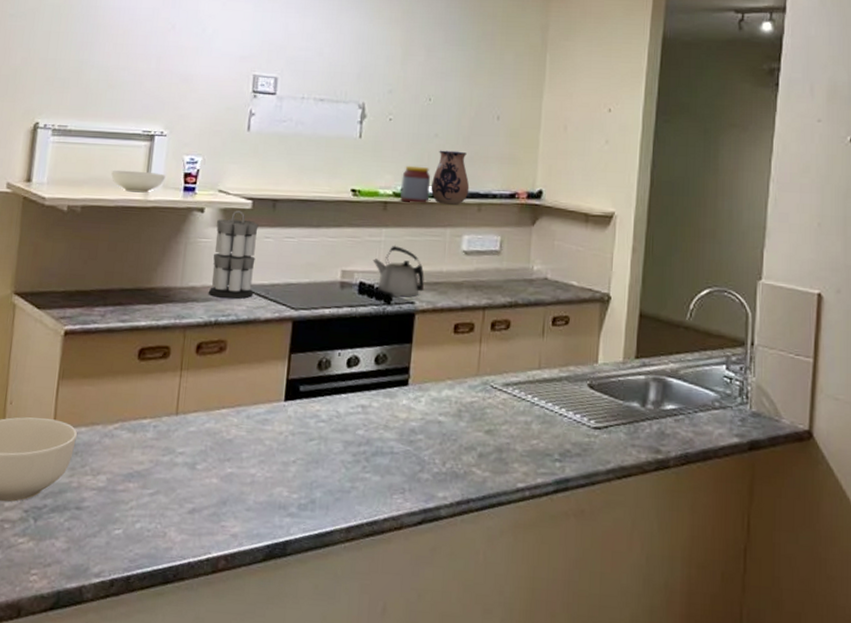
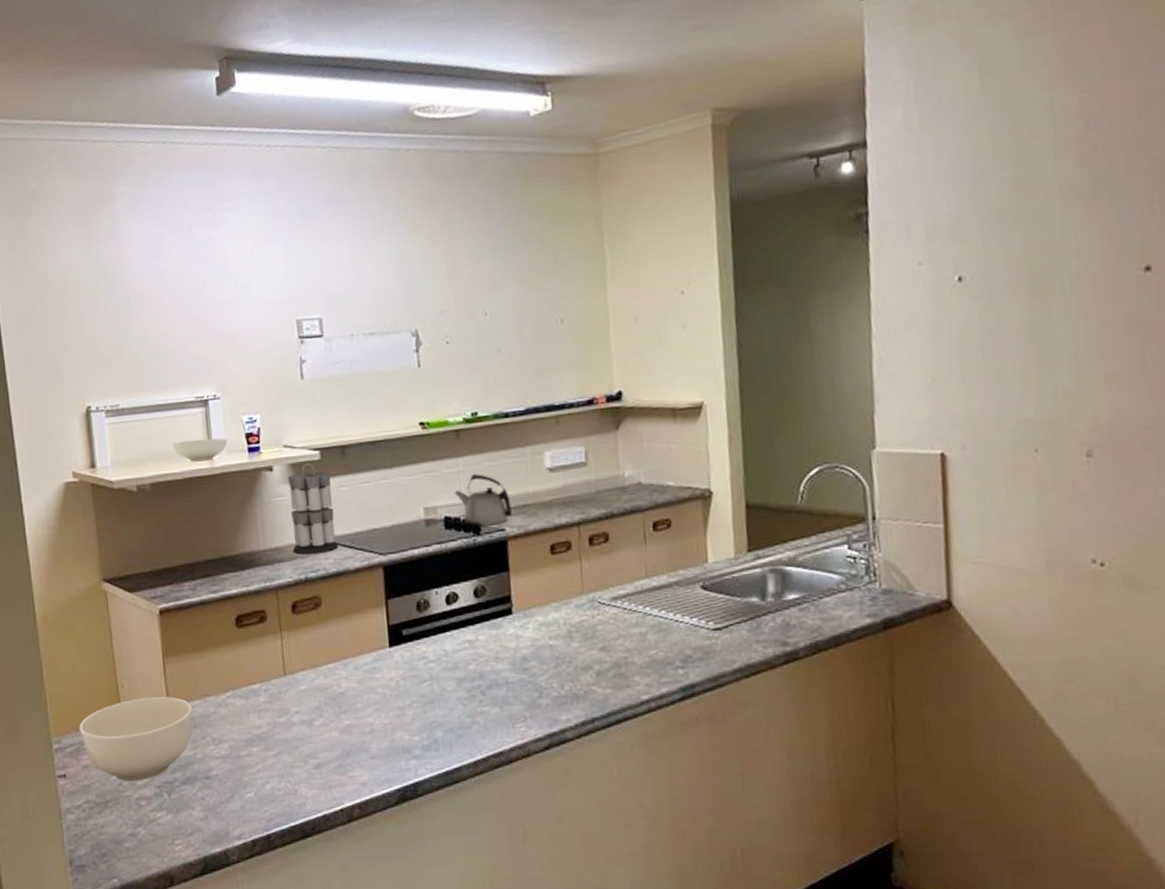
jar: present [400,165,431,204] -> none [470,386,502,427]
ceramic pitcher: present [431,150,470,206] -> none [502,364,544,423]

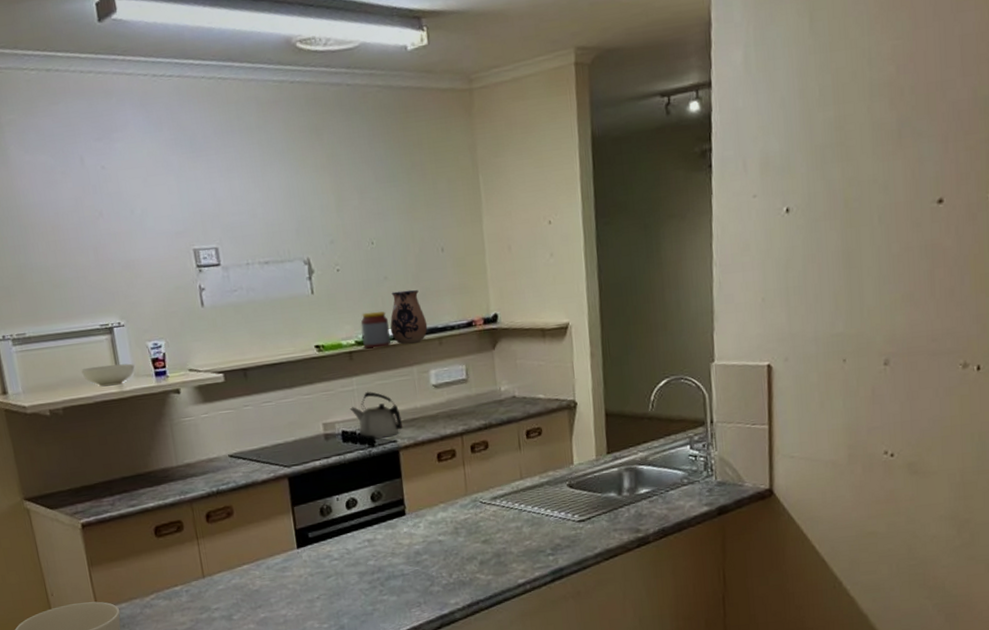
spice rack: present [288,463,339,554] -> none [195,385,246,469]
jar: none [470,386,502,427] -> present [360,311,391,349]
ceramic pitcher: none [502,364,544,423] -> present [390,290,428,345]

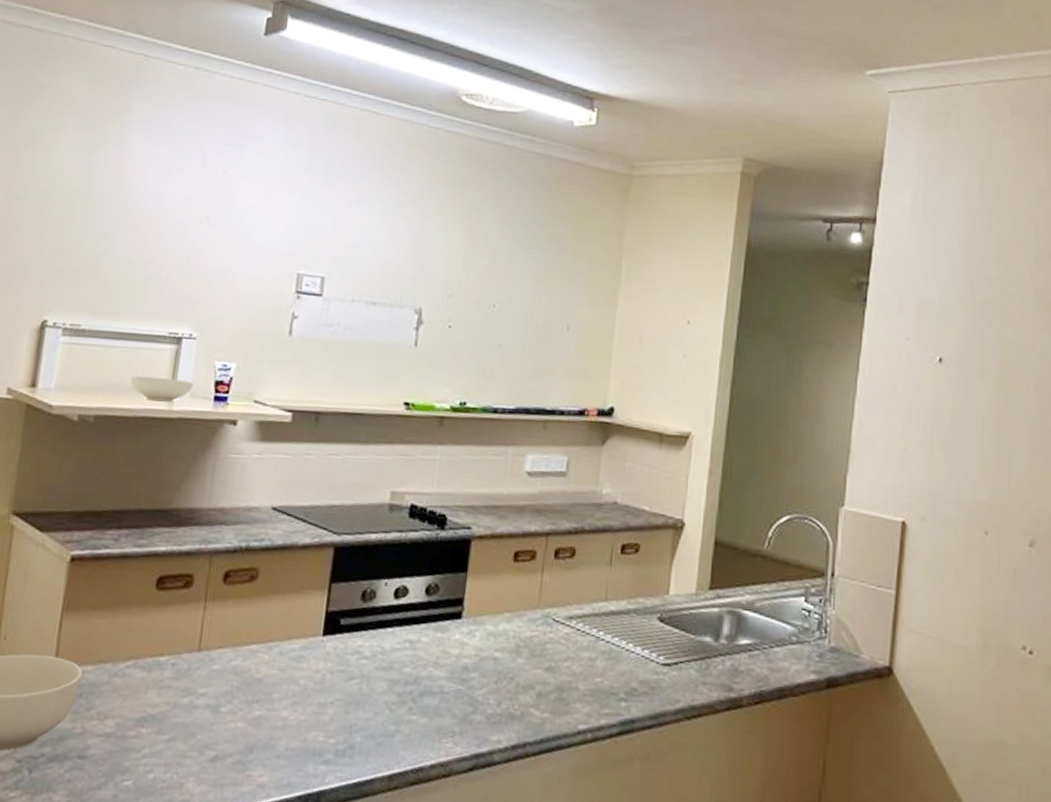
kettle: present [350,391,403,440] -> none [426,464,483,523]
jar: present [360,311,391,349] -> none [458,377,493,420]
ceramic pitcher: present [390,290,428,345] -> none [493,361,535,423]

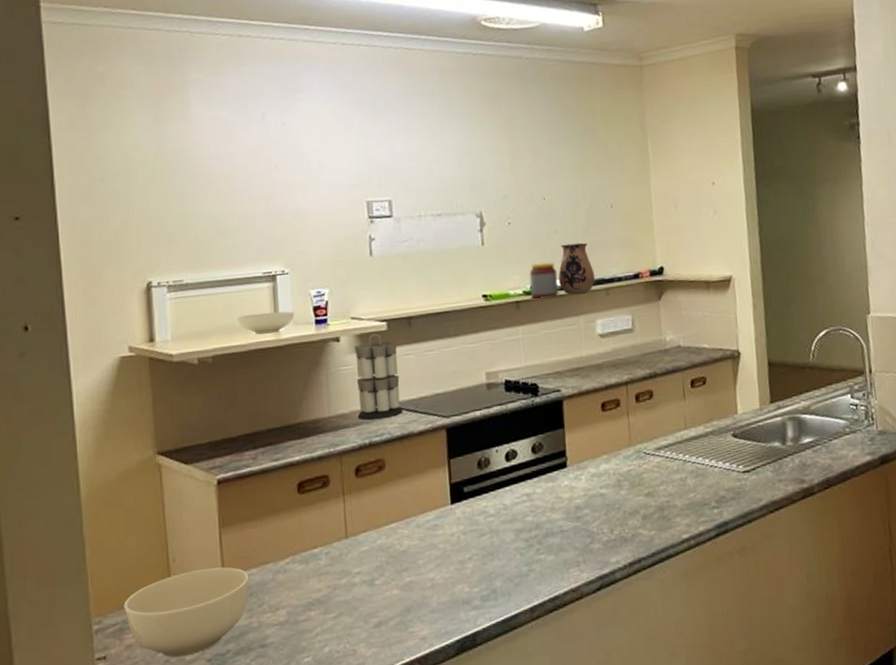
spice rack: none [239,423,299,522] -> present [355,333,403,420]
jar: none [458,377,493,420] -> present [529,262,558,299]
ceramic pitcher: none [493,361,535,423] -> present [558,243,596,295]

